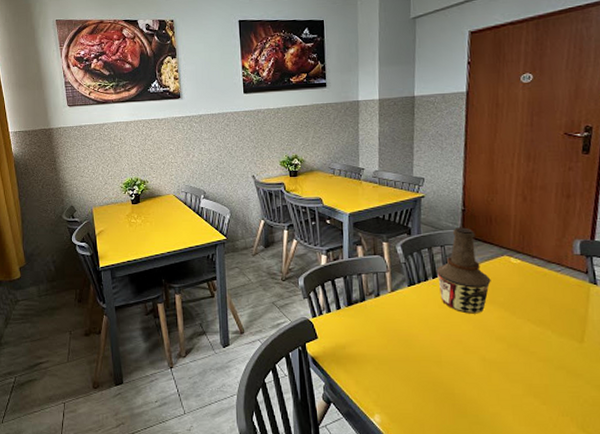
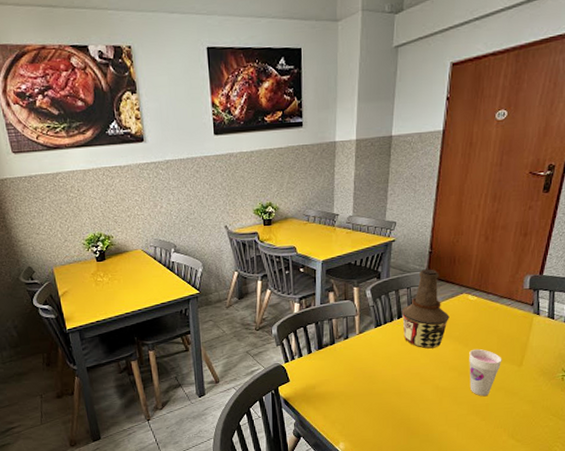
cup: none [518,318,559,376] -> present [469,349,502,397]

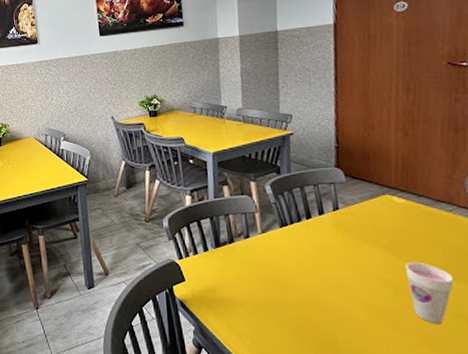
bottle: present [402,269,450,349] -> none [311,165,372,257]

